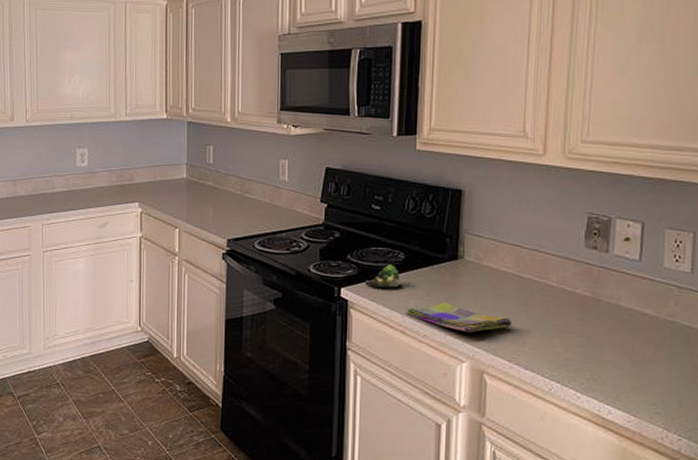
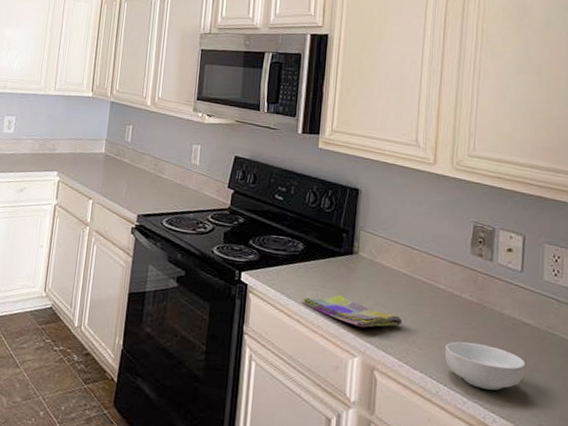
succulent plant: present [364,264,403,288] -> none [264,253,301,276]
cereal bowl: none [557,337,643,383] -> present [444,341,526,391]

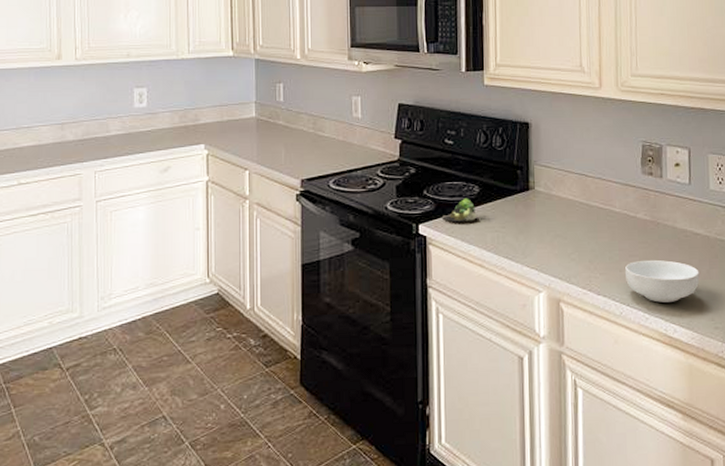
succulent plant: none [264,253,301,276] -> present [441,198,479,222]
dish towel: present [301,295,403,328] -> none [483,233,583,263]

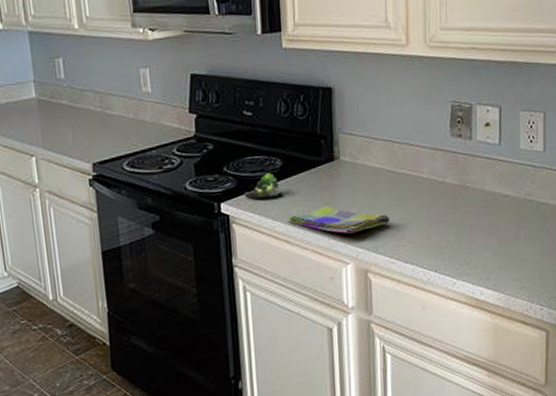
dish towel: none [483,233,583,263] -> present [288,206,390,235]
cereal bowl: present [624,259,700,303] -> none [432,224,507,267]

